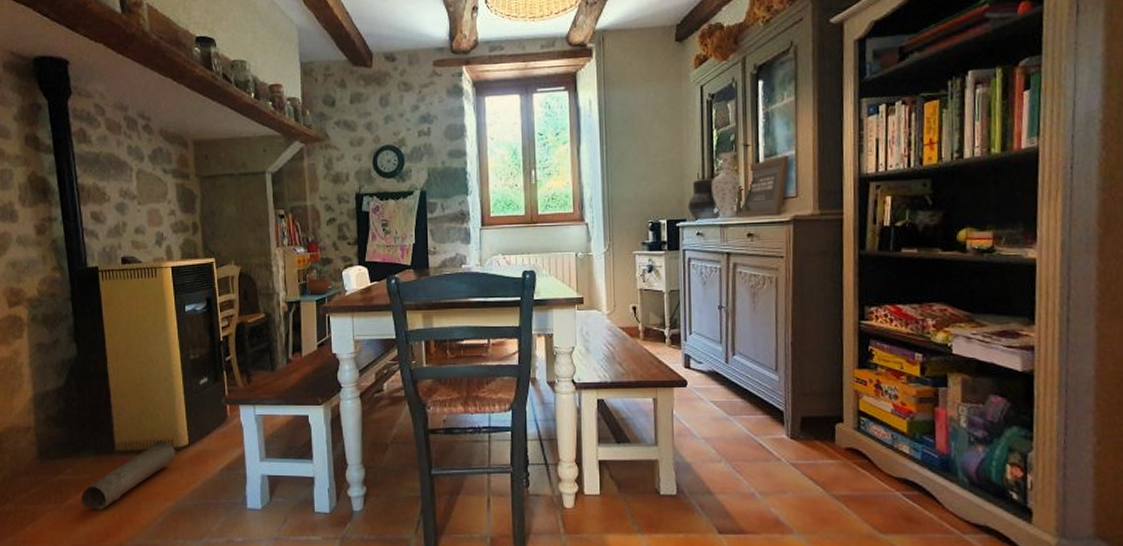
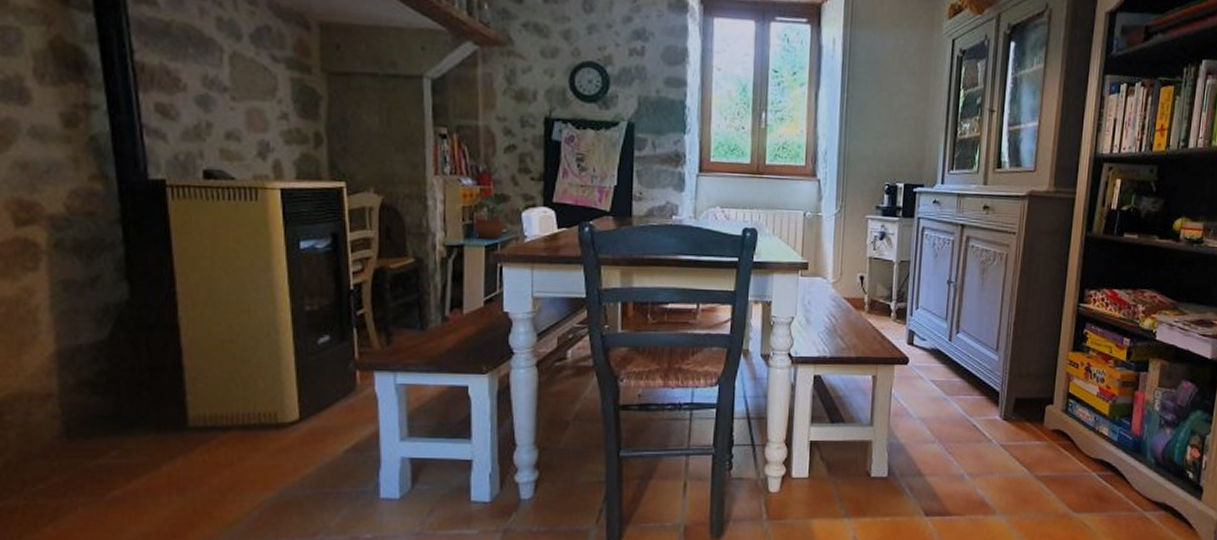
decorative log: present [81,441,176,510] -> none [133,414,280,504]
ceramic jug: present [688,178,721,220] -> none [927,142,960,188]
vase: present [710,151,741,220] -> none [952,115,984,189]
picture frame: present [735,155,790,218] -> none [973,126,1032,190]

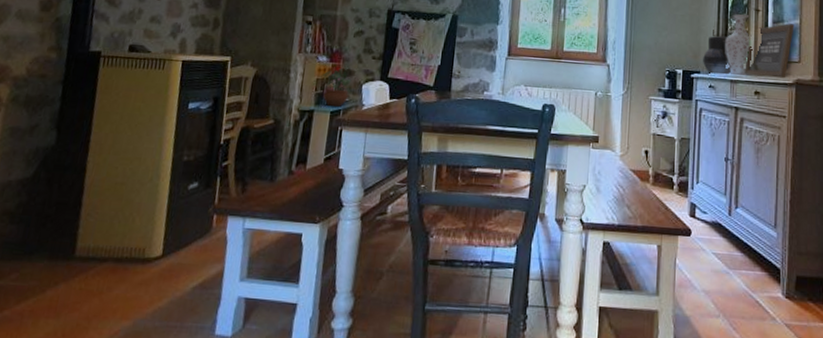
ceramic jug: none [927,142,960,188] -> present [703,35,732,75]
vase: none [952,115,984,189] -> present [724,13,752,76]
picture frame: none [973,126,1032,190] -> present [745,23,794,79]

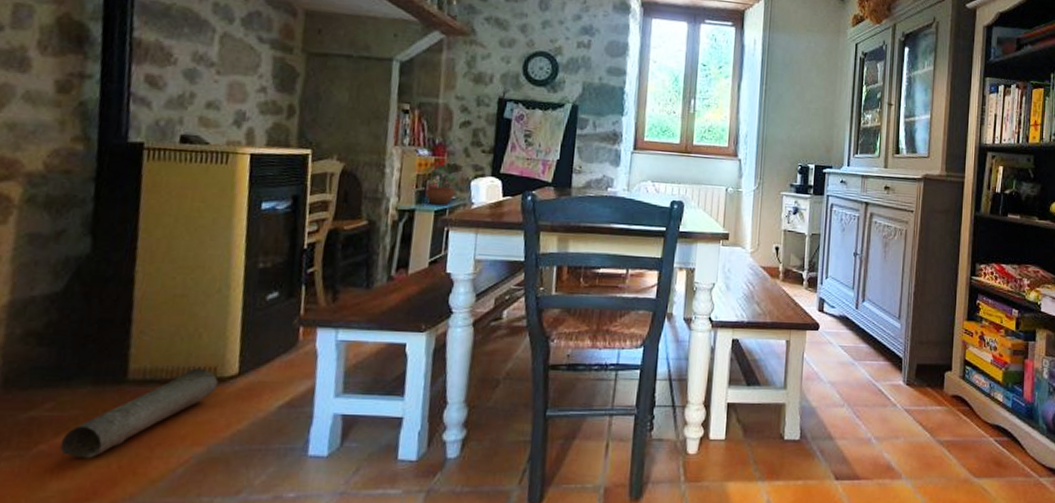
decorative log: none [19,248,146,326] -> present [59,368,219,459]
ceramic jug: present [703,35,732,75] -> none [835,130,863,170]
vase: present [724,13,752,76] -> none [856,107,884,171]
picture frame: present [745,23,794,79] -> none [875,118,925,174]

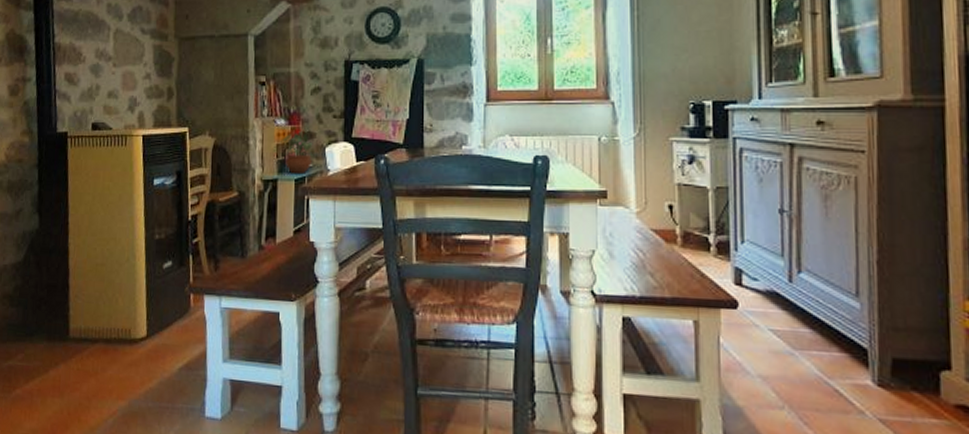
decorative log: present [59,368,219,459] -> none [29,329,133,404]

